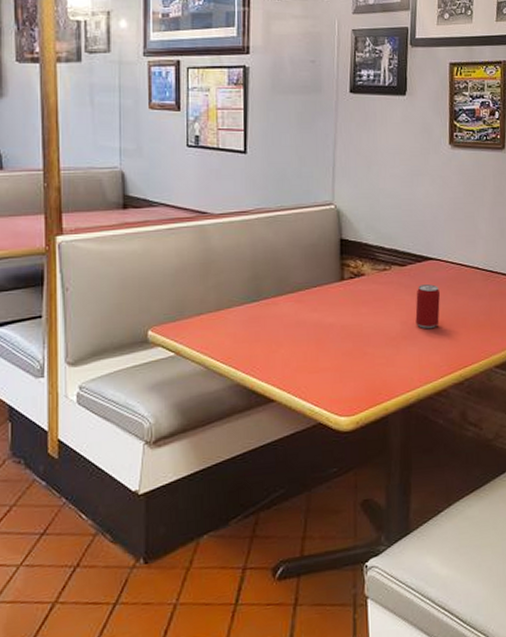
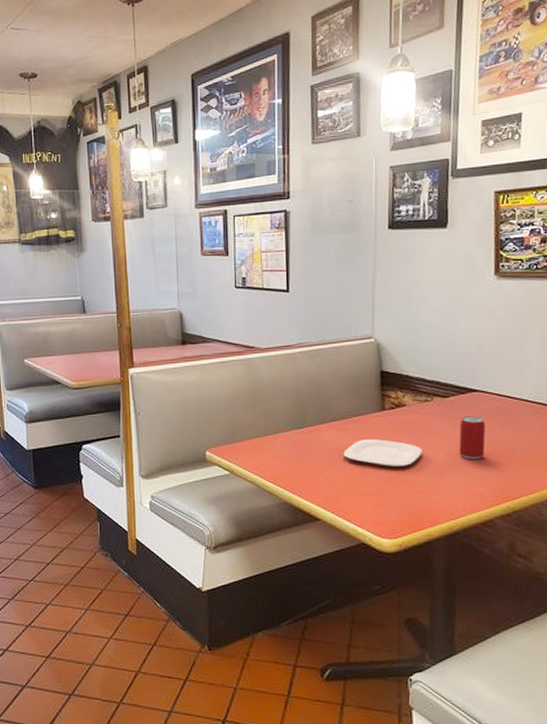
plate: none [301,311,380,340] -> present [343,439,422,468]

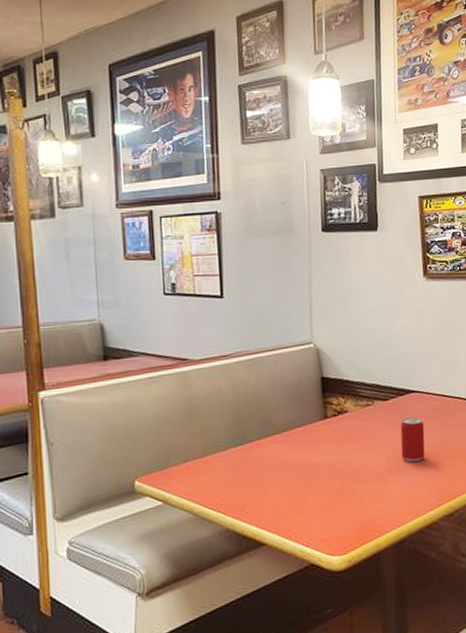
plate: present [343,439,422,468] -> none [287,449,367,478]

